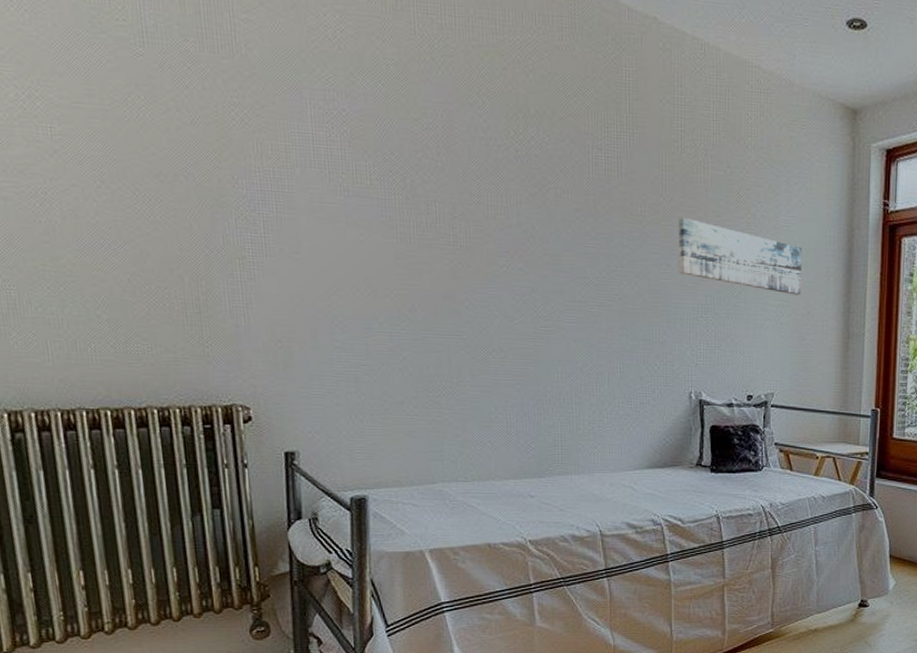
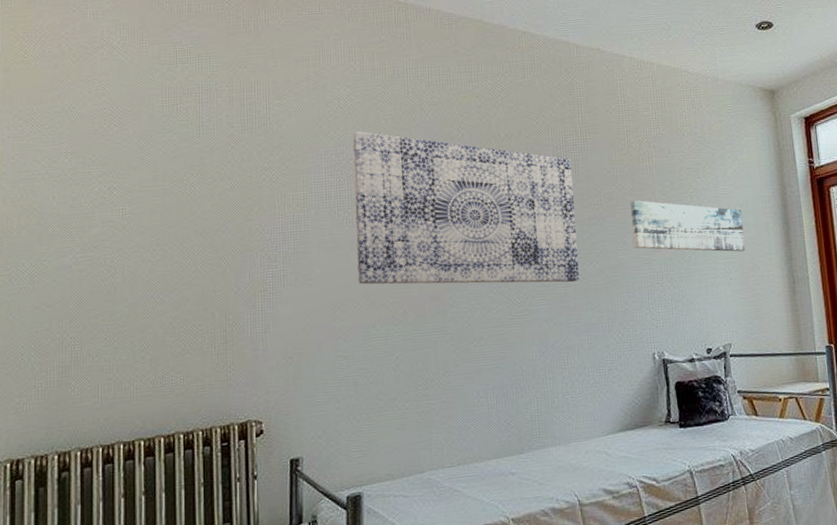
wall art: none [345,73,615,302] -> present [352,130,579,285]

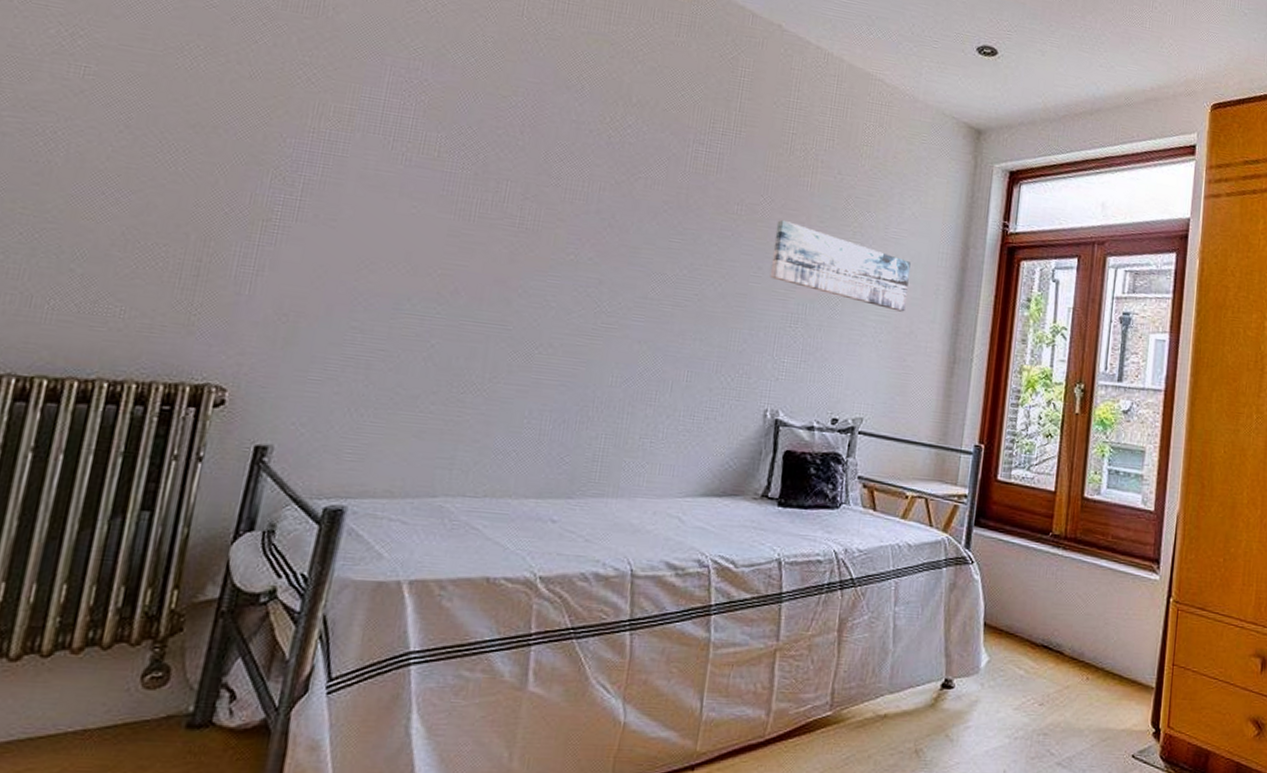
wall art: present [352,130,579,285] -> none [401,46,715,302]

